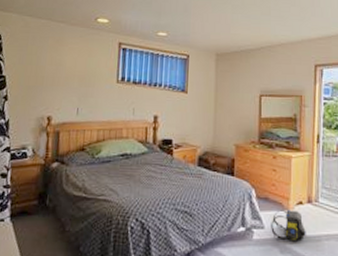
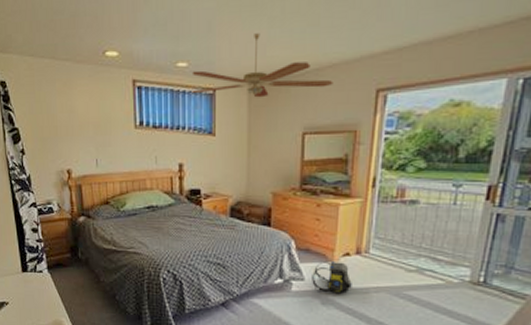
ceiling fan: none [169,16,282,65] -> present [192,33,333,98]

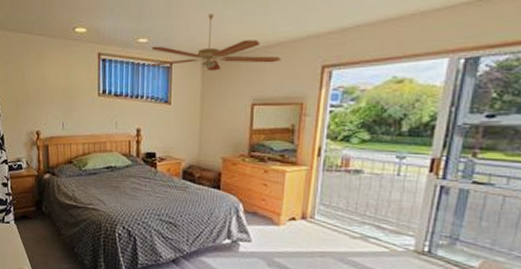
shoulder bag: present [312,261,352,293] -> none [258,225,297,256]

